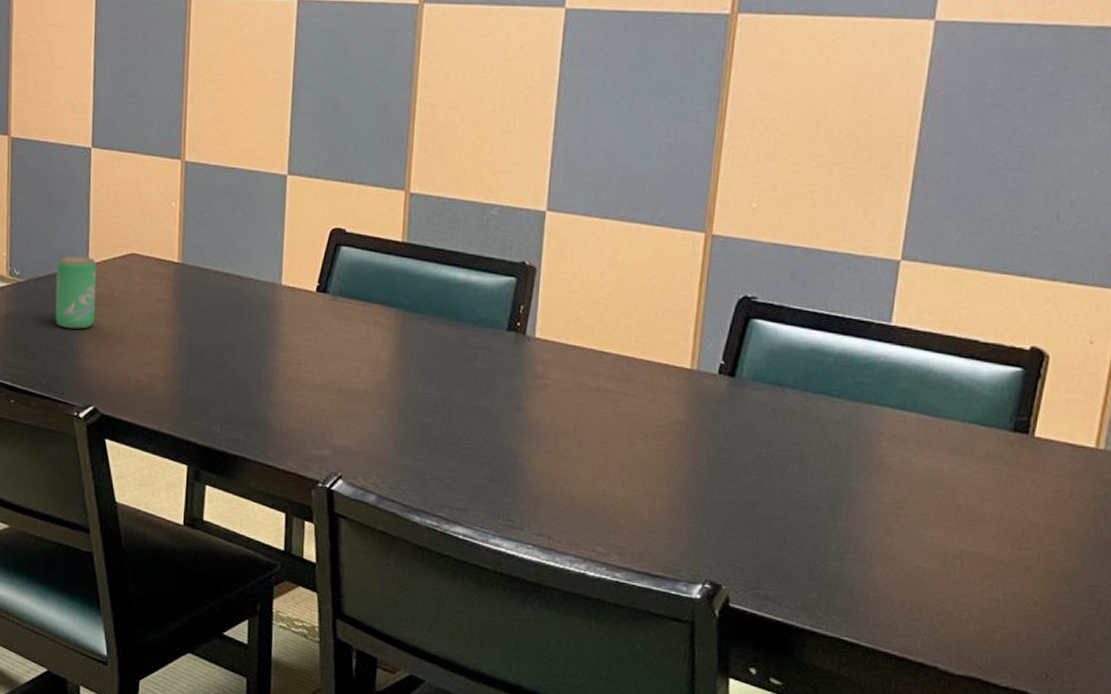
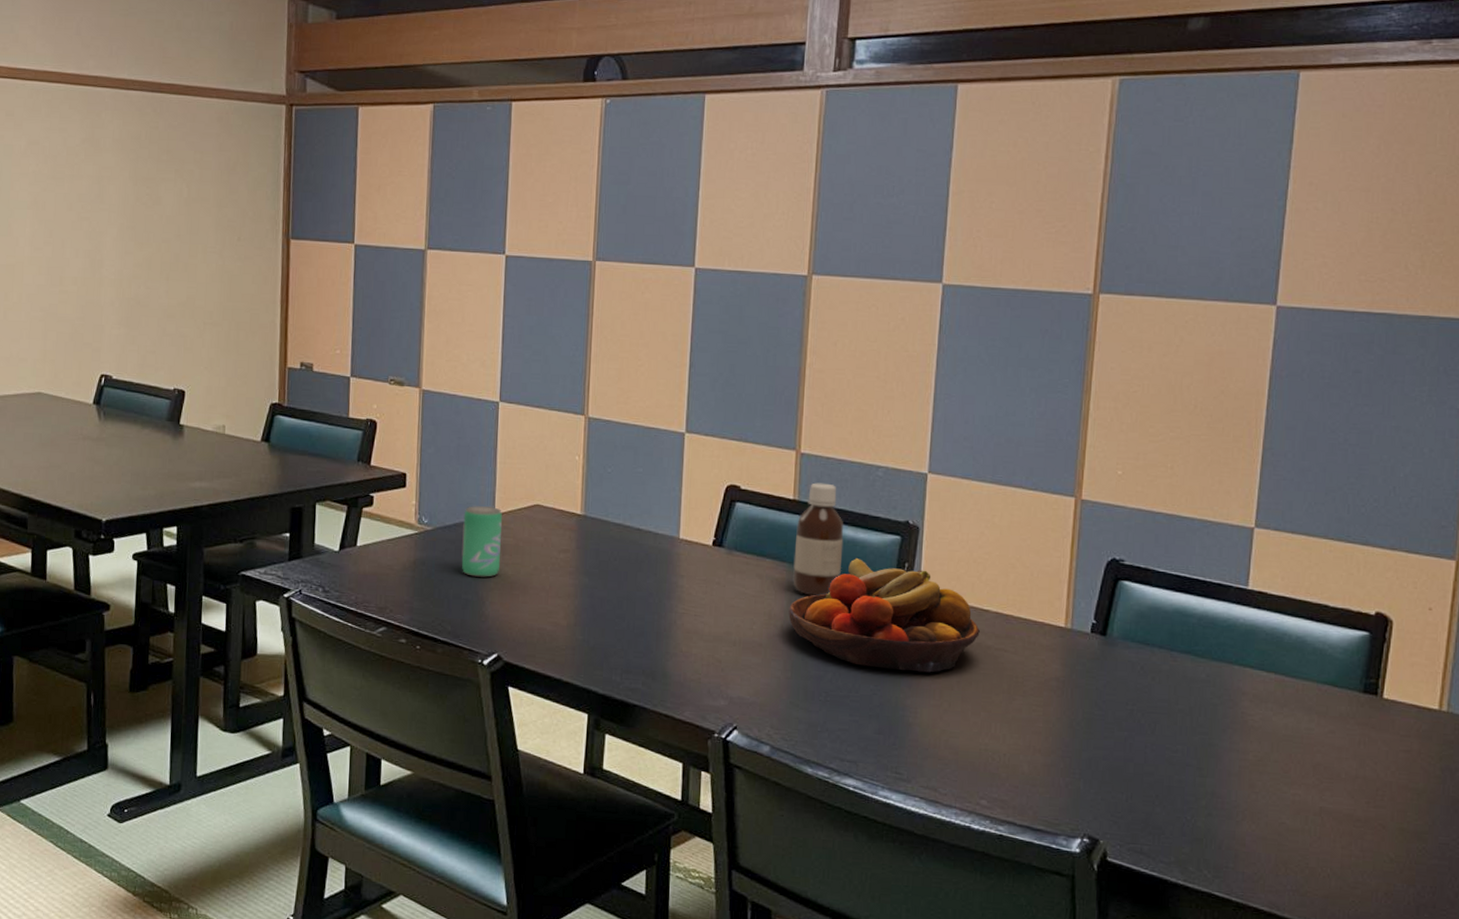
fruit bowl: none [396,300,599,418] -> present [788,557,980,673]
bottle: none [401,224,456,342] -> present [793,483,844,596]

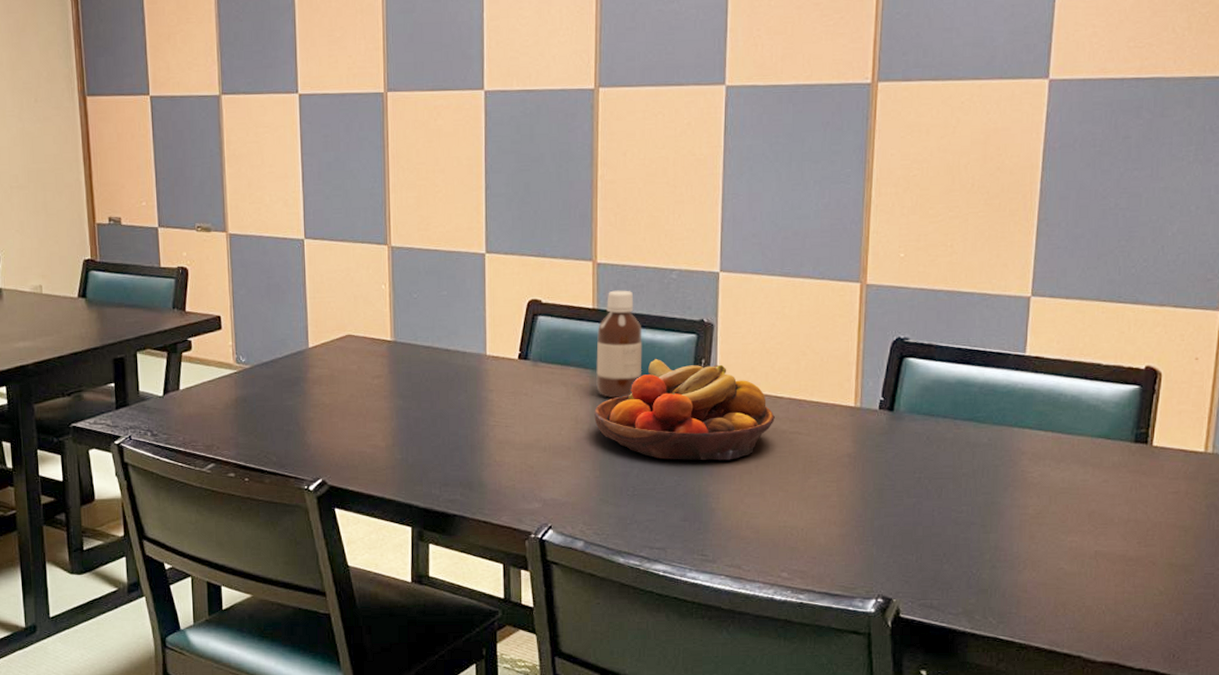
beverage can: present [461,506,502,577] -> none [279,341,318,409]

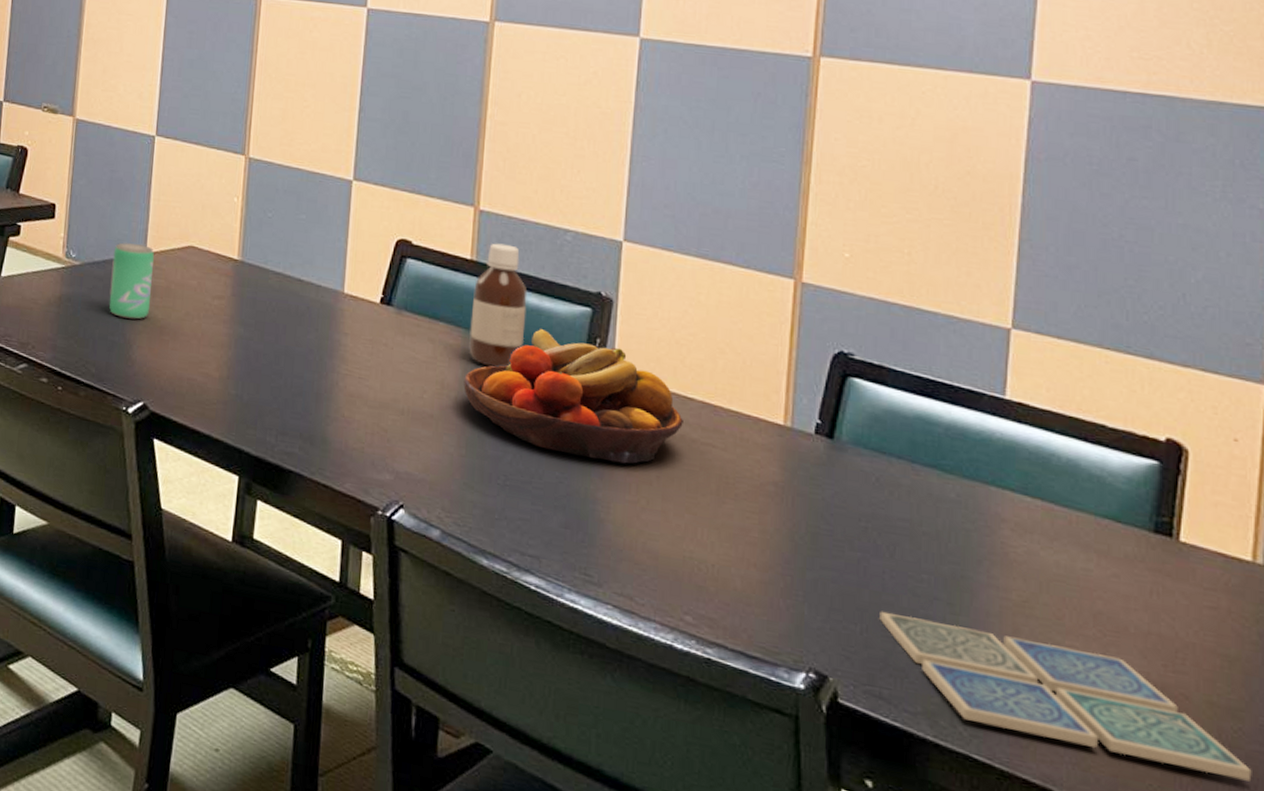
beverage can: none [279,341,318,409] -> present [109,242,154,320]
drink coaster: none [930,540,1198,617] -> present [879,611,1252,782]

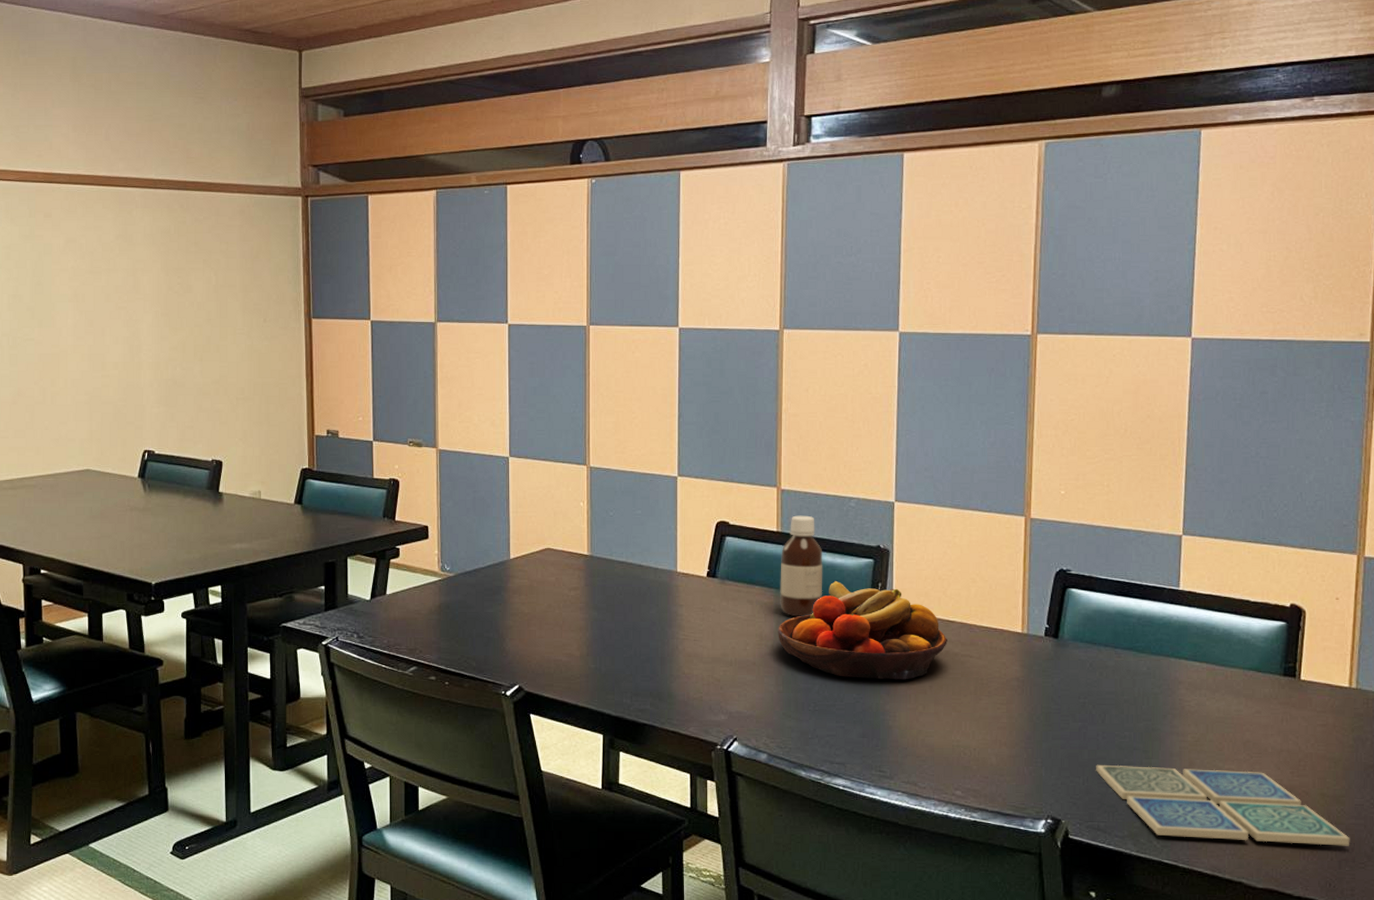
beverage can: present [109,242,154,320] -> none [482,552,518,616]

